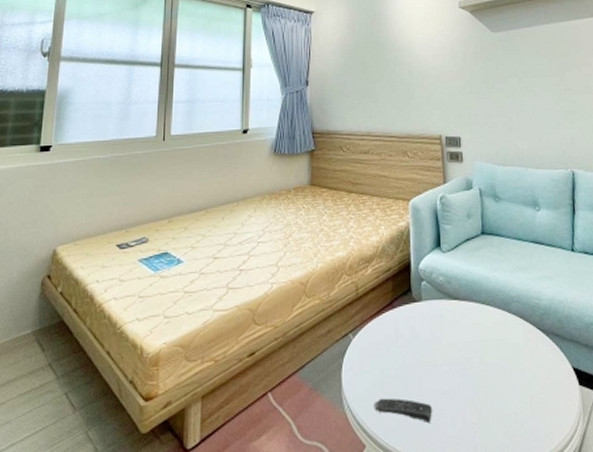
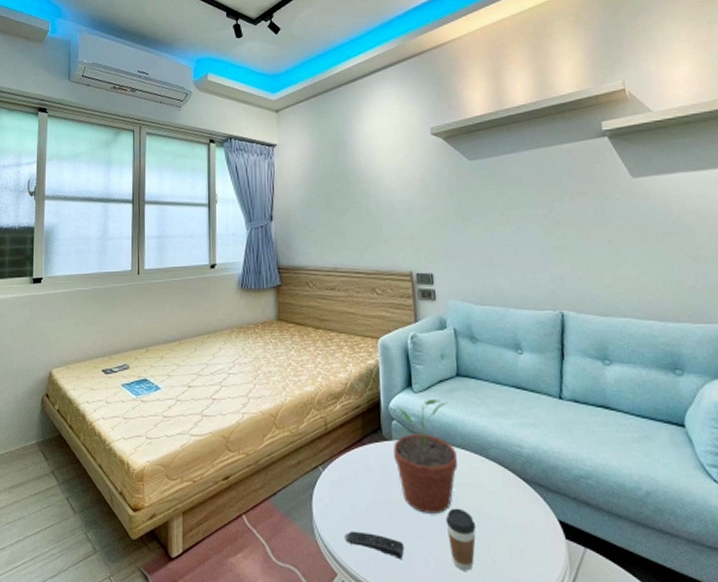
potted plant: none [423,258,482,373] -> present [393,400,457,514]
coffee cup: none [471,364,500,428] -> present [445,508,477,571]

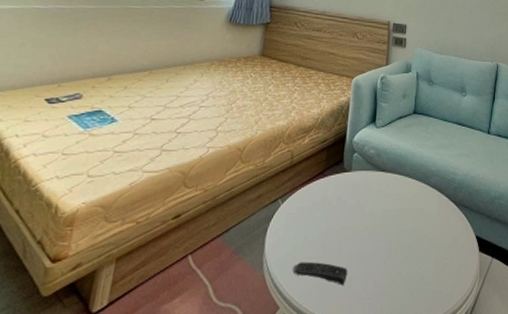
potted plant: present [393,400,457,514] -> none [350,134,404,239]
coffee cup: present [445,508,477,571] -> none [387,231,412,290]

